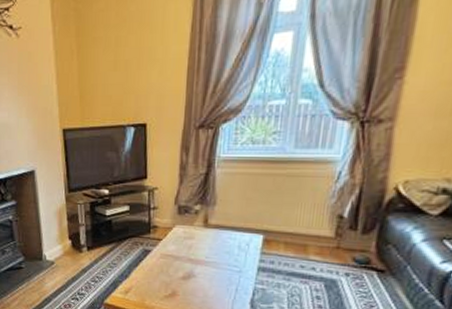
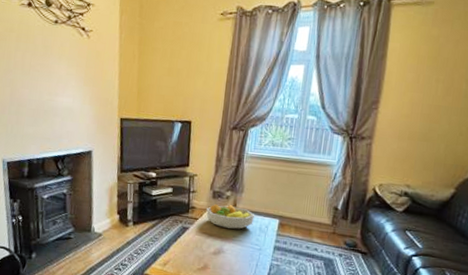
fruit bowl: none [171,220,231,249] -> present [206,204,254,230]

